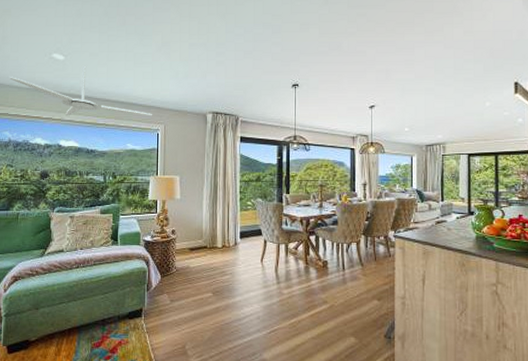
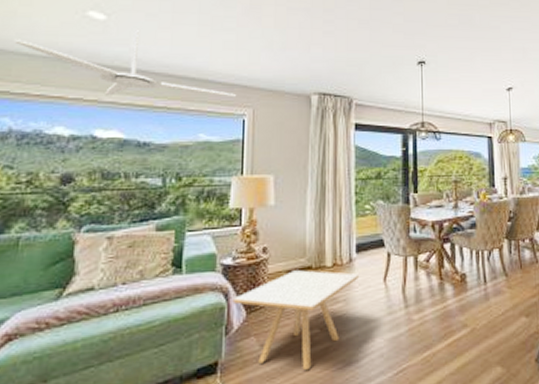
side table: none [152,248,242,323] -> present [233,270,358,371]

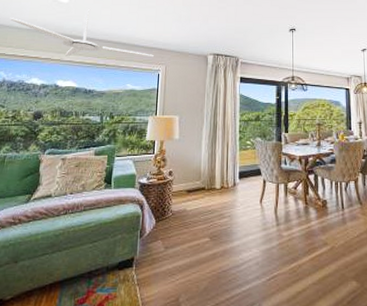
side table: present [233,270,358,371] -> none [146,190,240,271]

